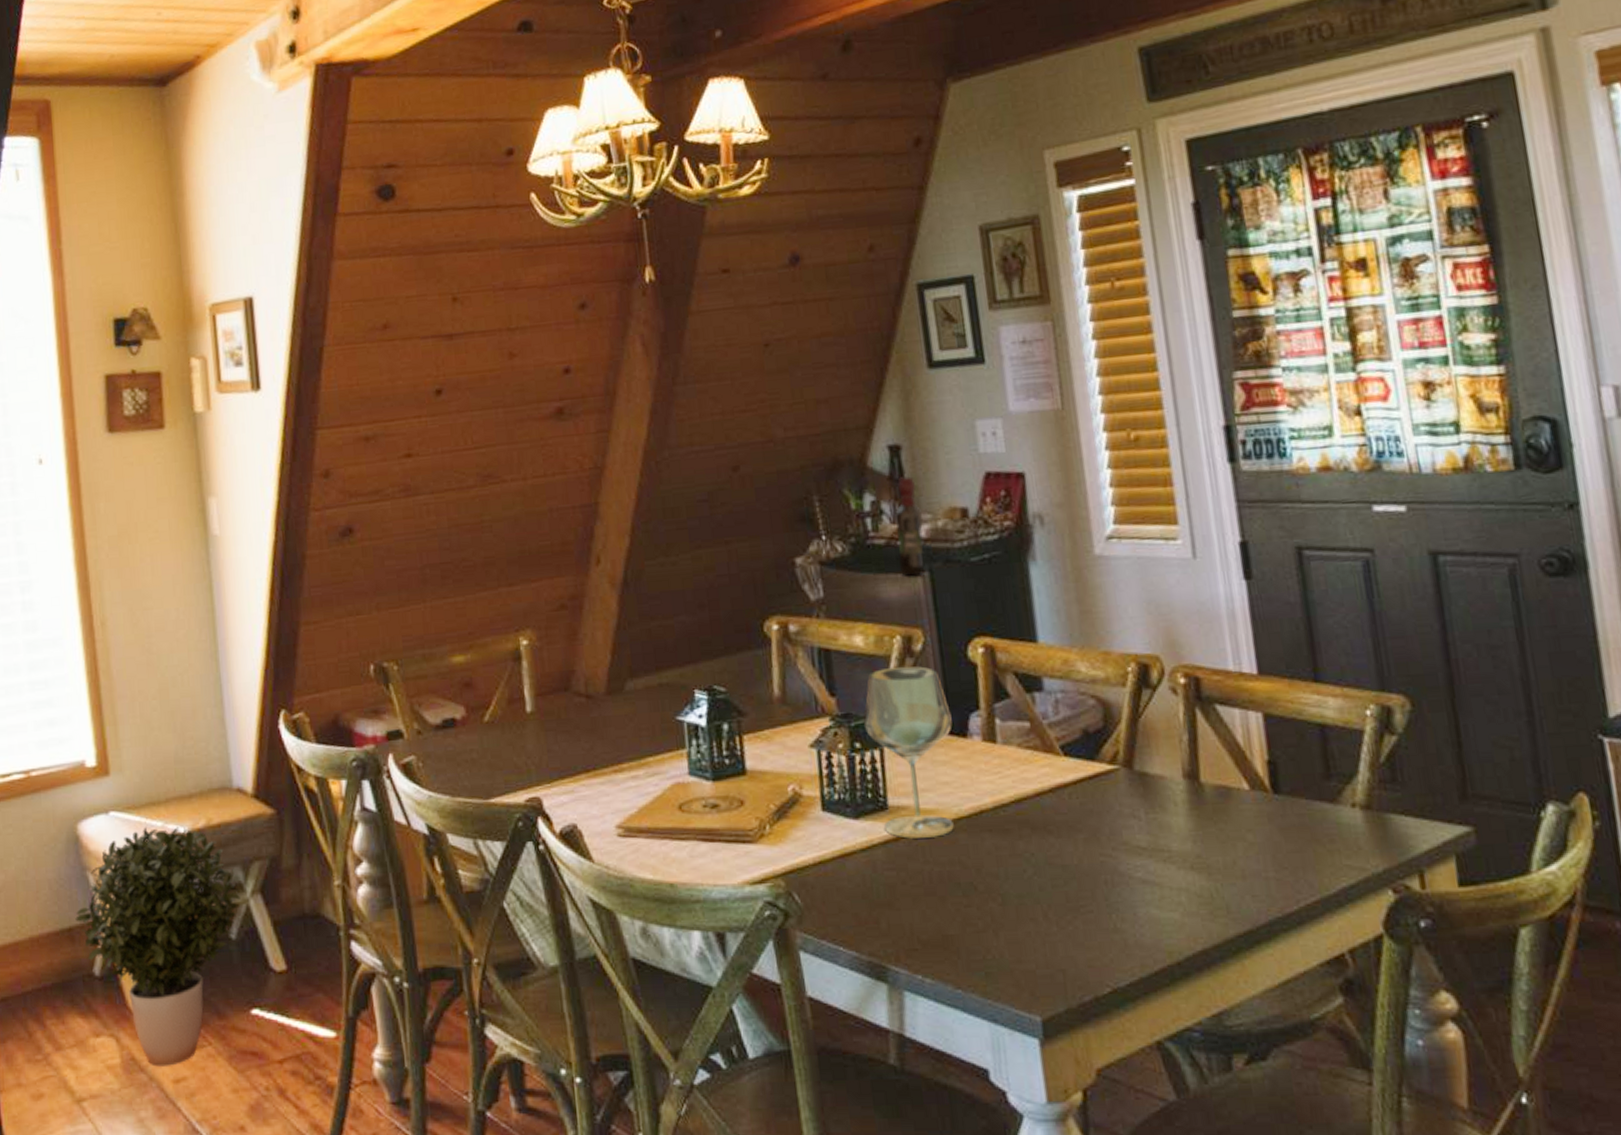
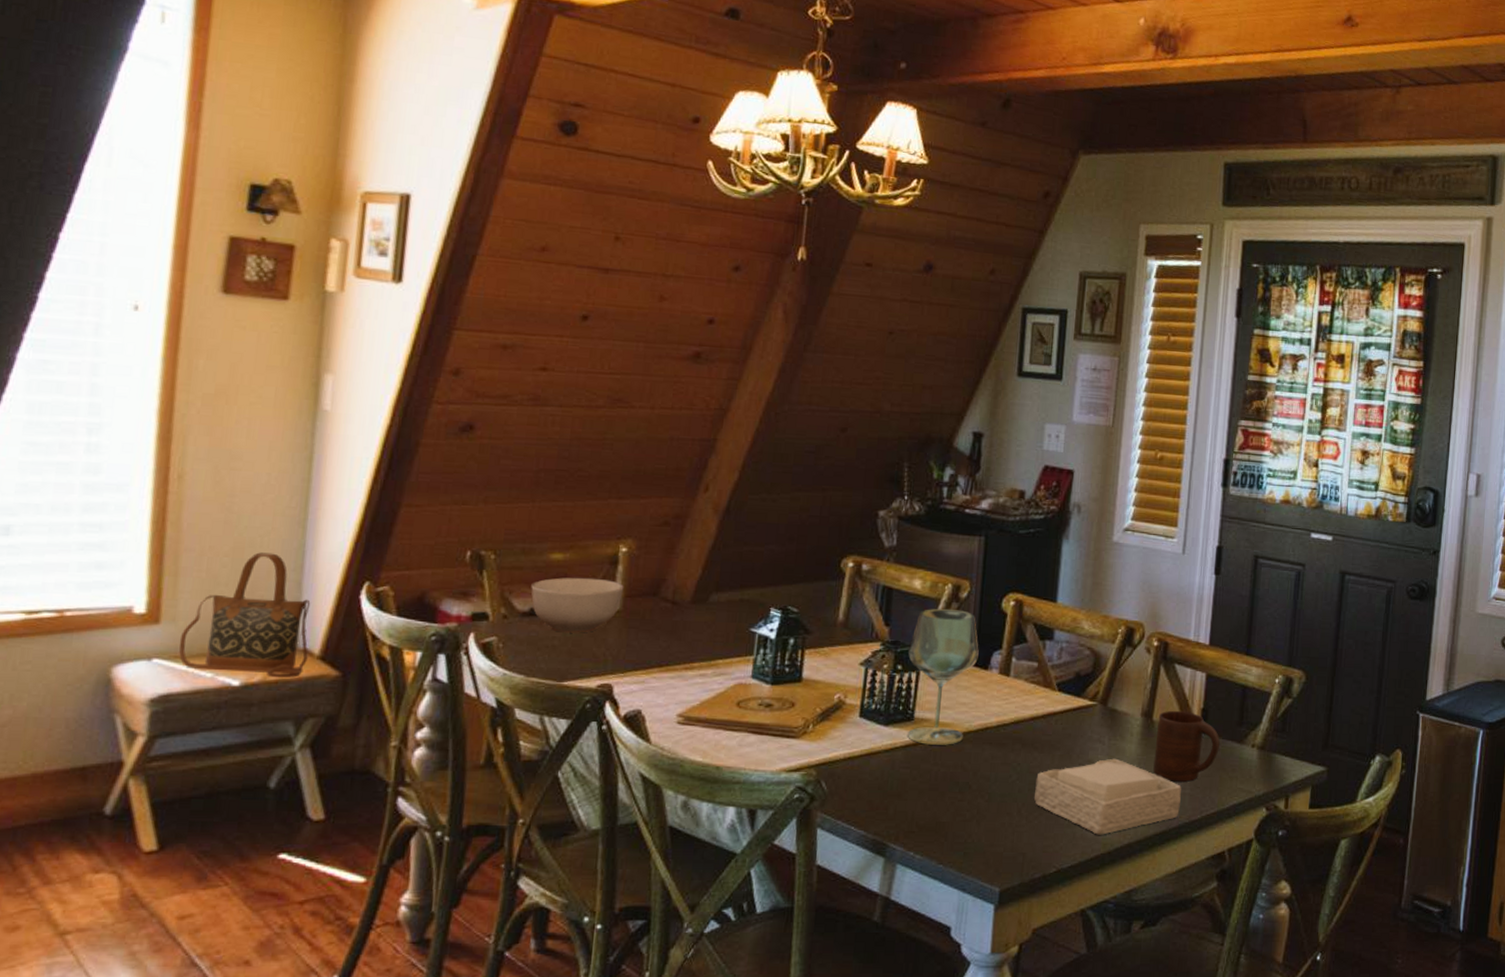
potted plant: present [75,826,241,1067] -> none [91,677,287,903]
handbag: none [128,690,243,822] -> present [178,552,311,678]
bowl: none [438,678,533,744] -> present [531,577,624,633]
wine bottle: present [895,476,925,577] -> none [962,459,989,539]
napkin holder: none [1059,837,1266,941] -> present [1033,758,1181,835]
cup: none [1207,766,1305,862] -> present [1153,710,1220,782]

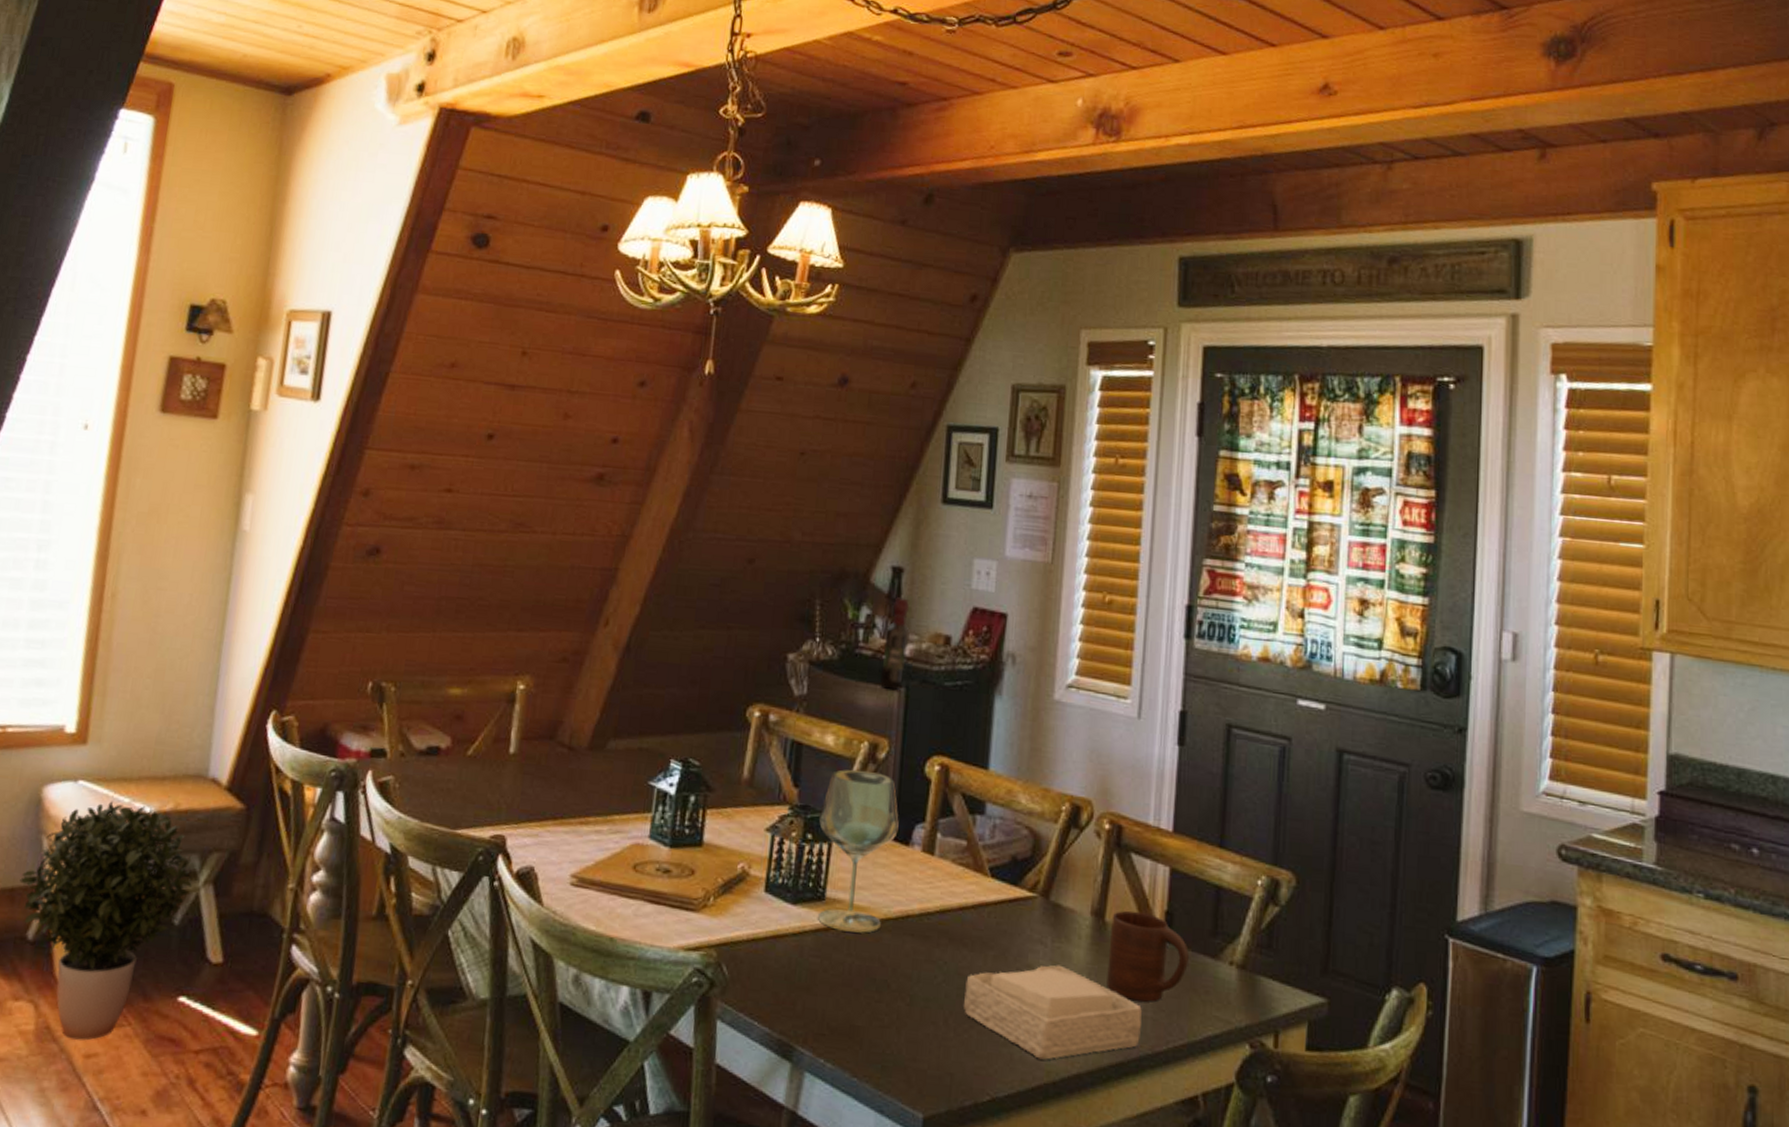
potted plant: none [91,677,287,903] -> present [20,801,192,1040]
handbag: present [178,552,311,678] -> none [101,675,222,808]
bowl: present [531,577,624,633] -> none [428,714,521,777]
wine bottle: none [962,459,989,539] -> present [880,597,910,690]

